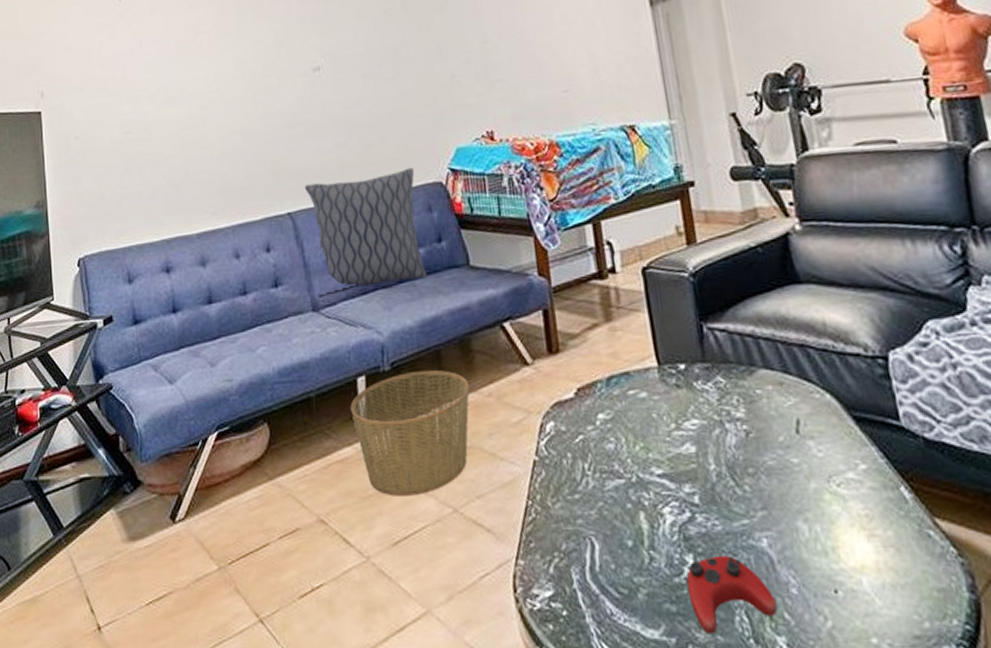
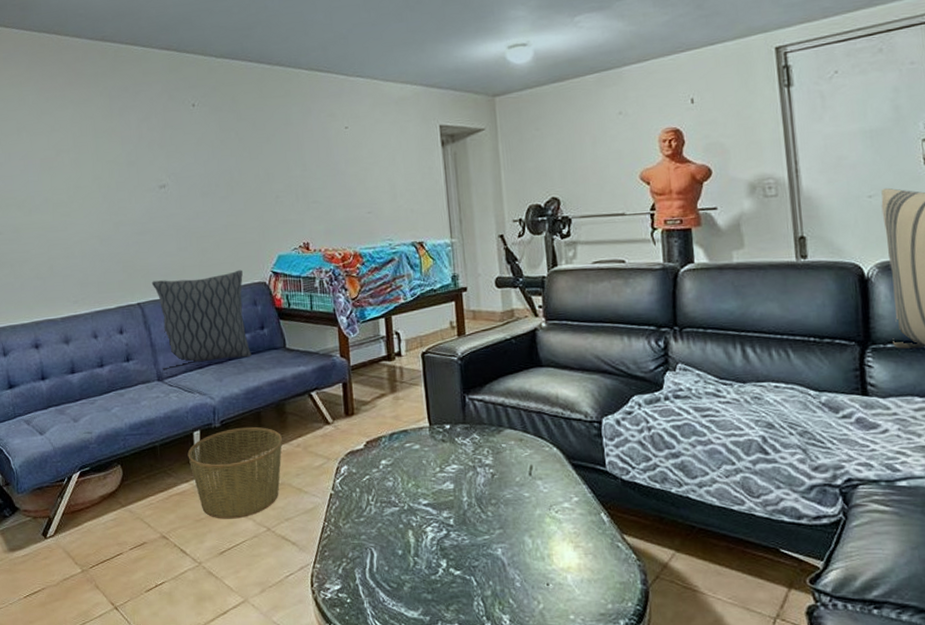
game controller: present [686,555,778,635] -> none [440,560,505,614]

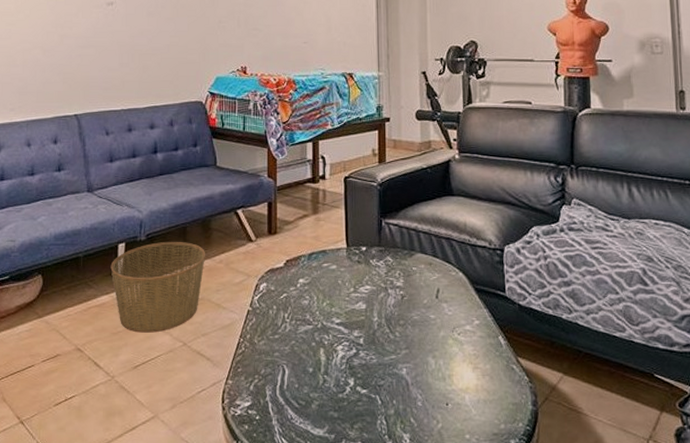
pillow: present [151,269,252,370] -> none [90,88,183,182]

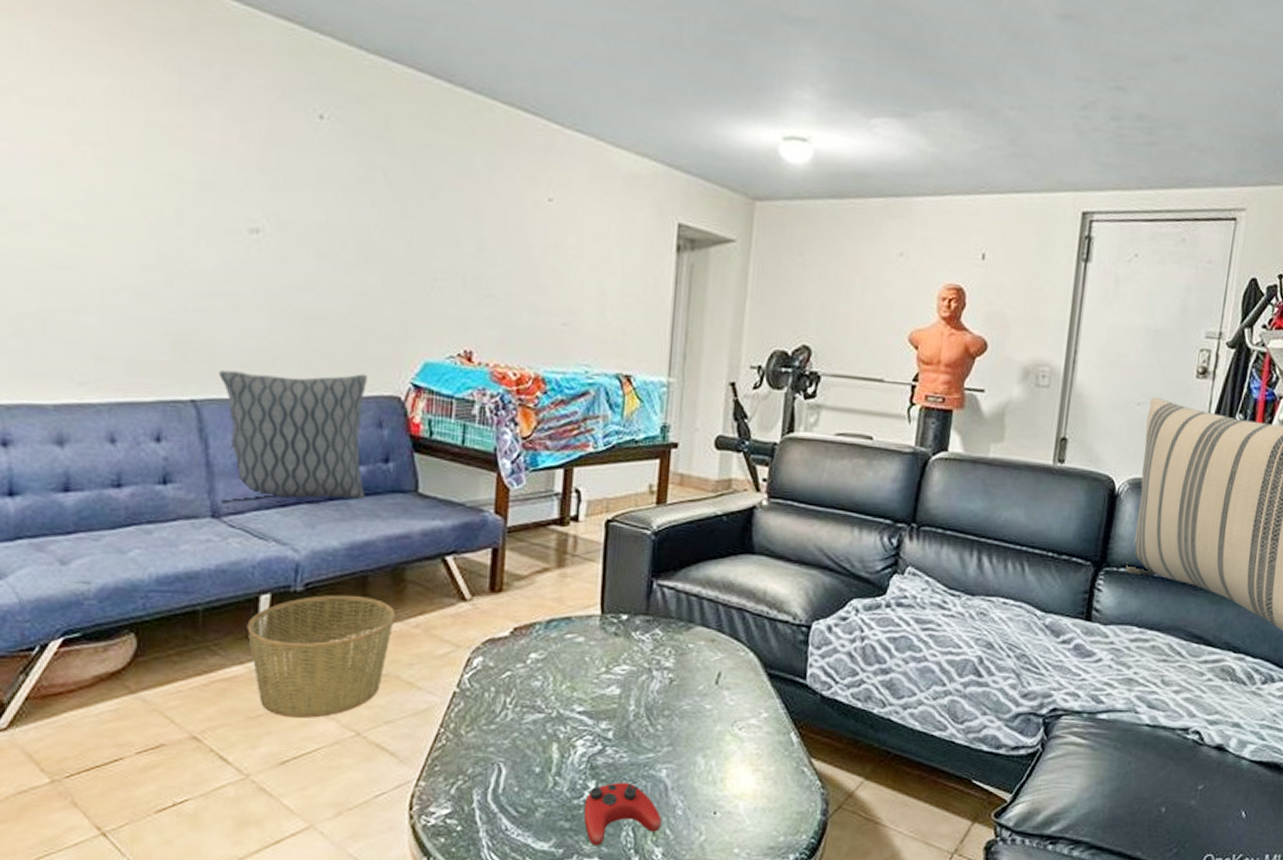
pillow: none [90,88,183,182] -> present [218,370,367,504]
game controller: none [347,379,407,433] -> present [583,782,662,847]

